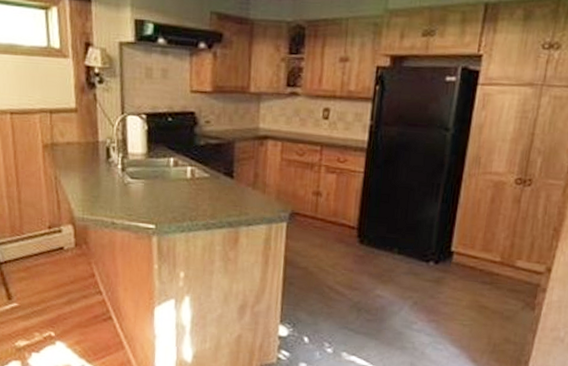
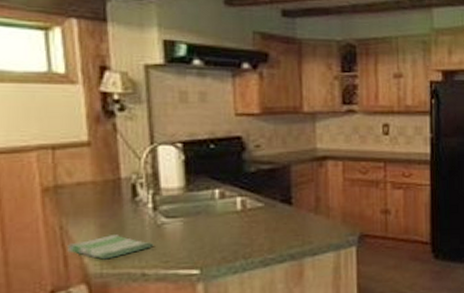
dish towel: none [60,187,121,207] -> present [67,233,154,260]

